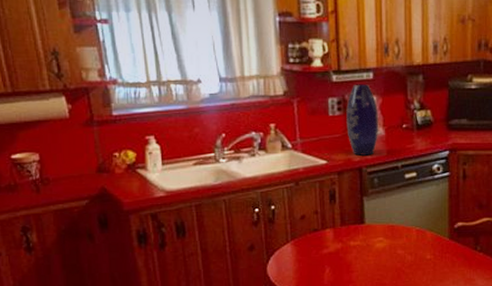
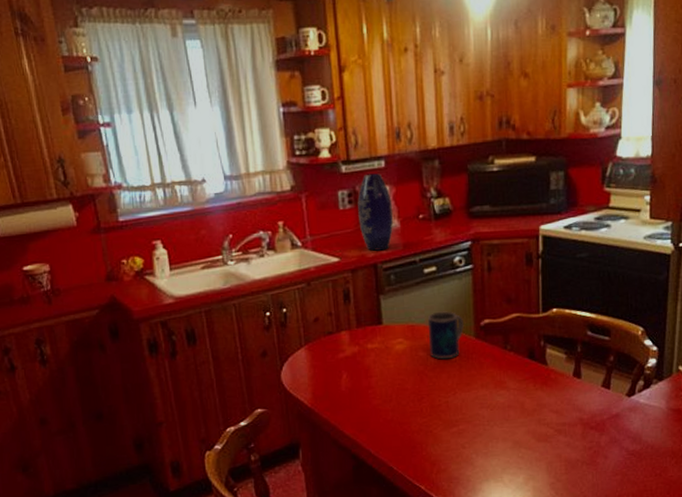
mug: none [406,213,439,258] -> present [427,311,464,360]

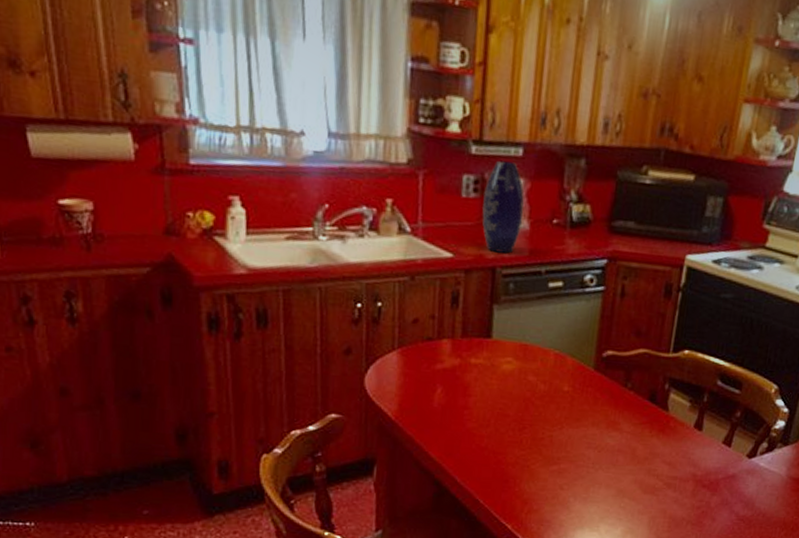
mug: present [427,311,464,360] -> none [541,333,584,389]

